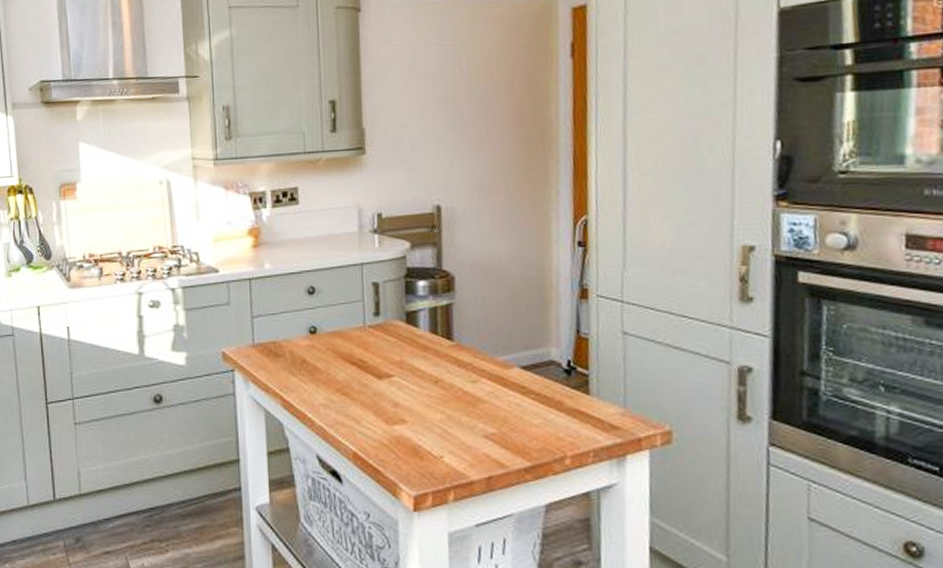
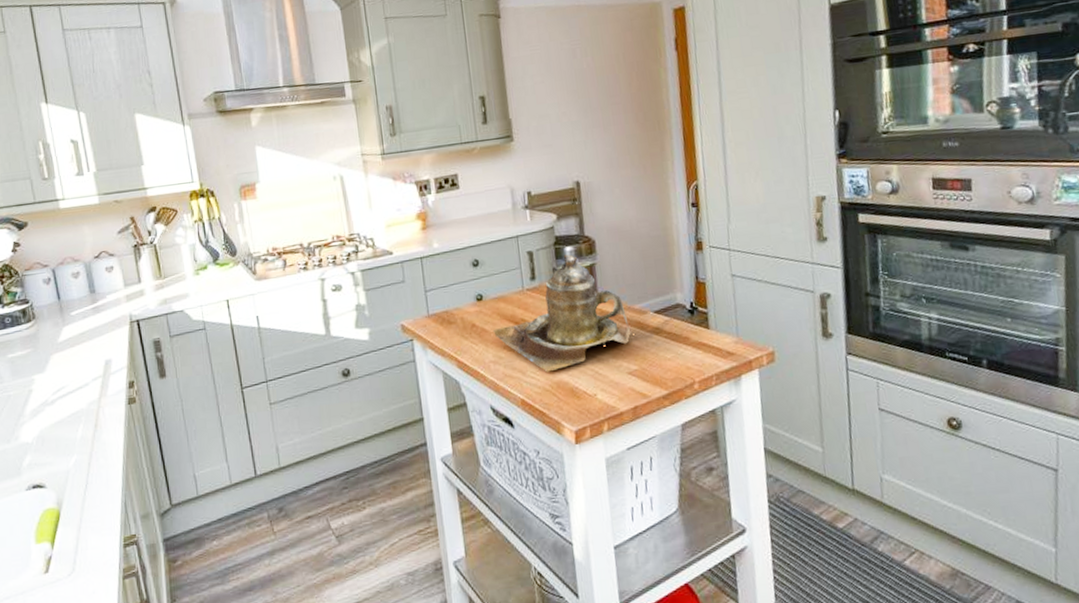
teapot: none [326,290,491,424] -> present [493,254,632,372]

